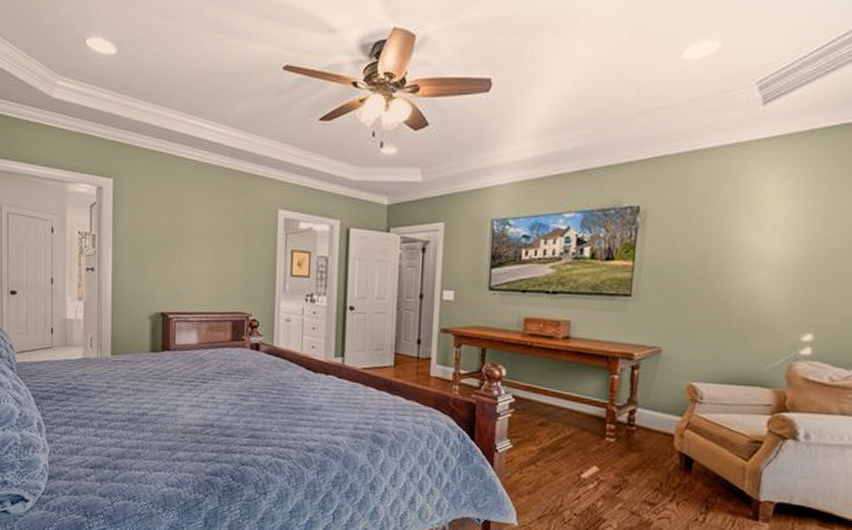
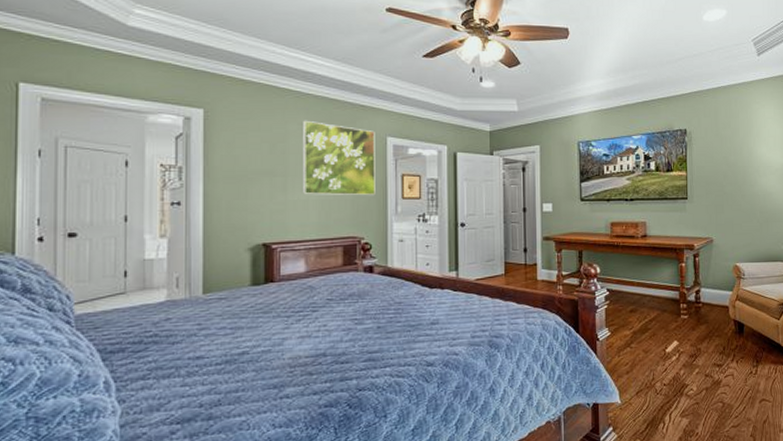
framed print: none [197,190,267,272] -> present [303,120,375,196]

